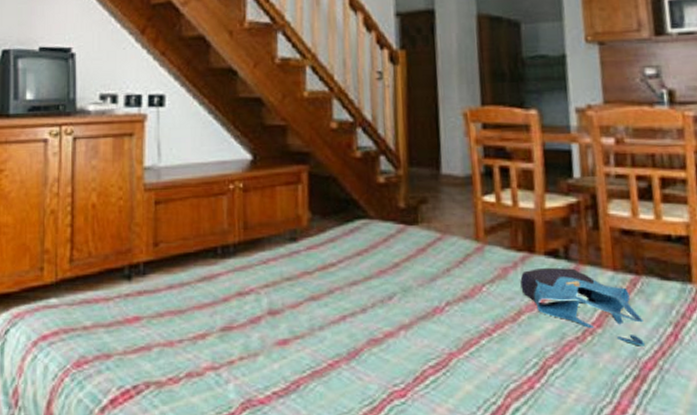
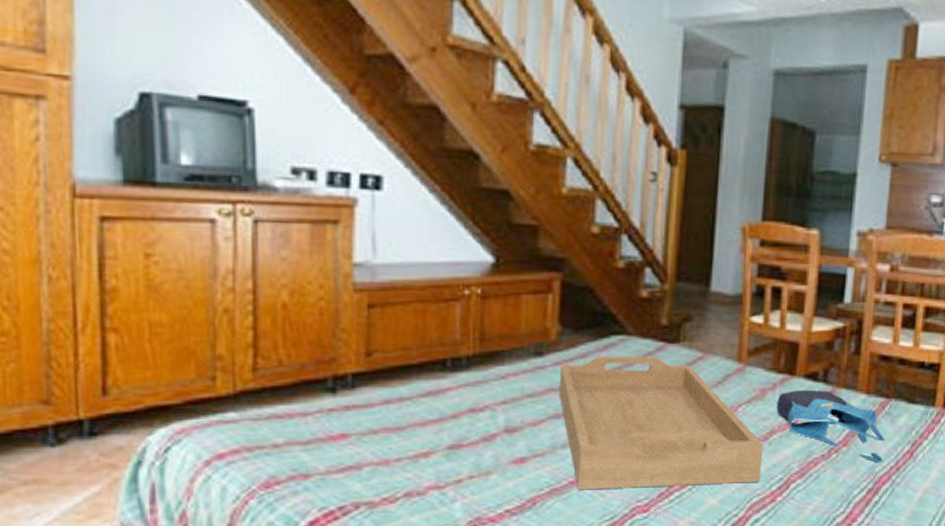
serving tray: none [312,238,515,373] -> present [559,356,764,490]

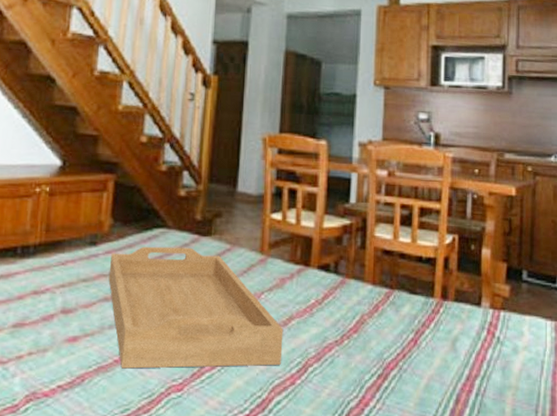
tote bag: present [776,389,885,463] -> none [294,279,391,350]

